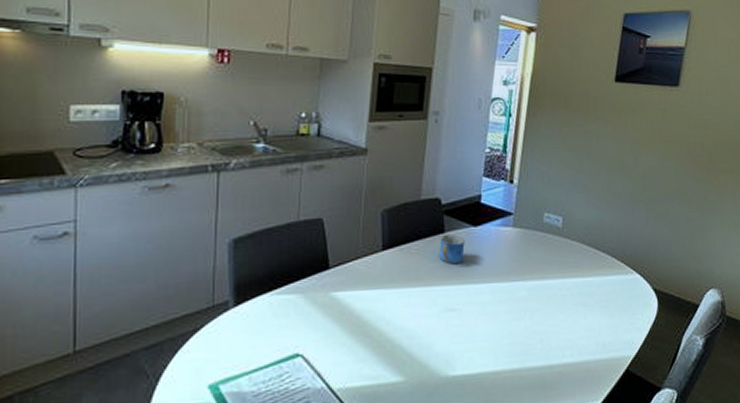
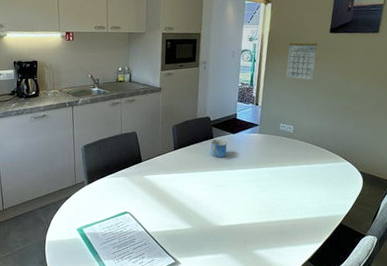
calendar: none [554,92,598,149] -> present [286,42,318,80]

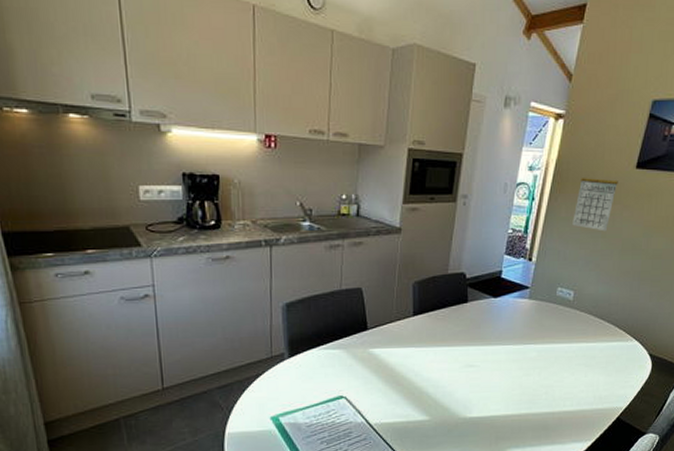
mug: present [210,139,227,158] -> none [462,303,485,329]

